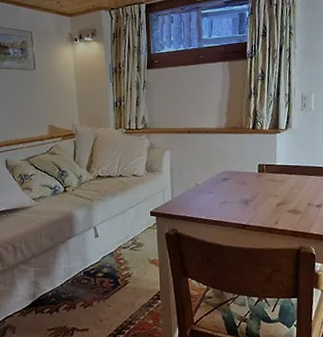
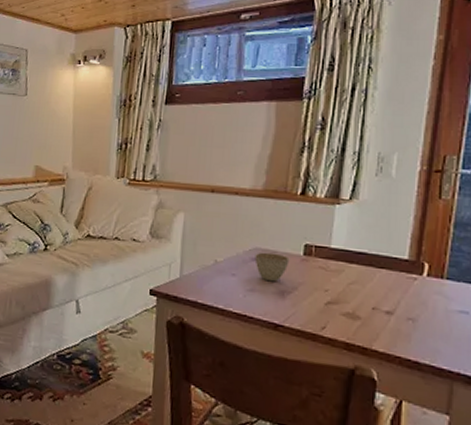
cup: none [224,173,249,195] -> present [254,252,290,282]

